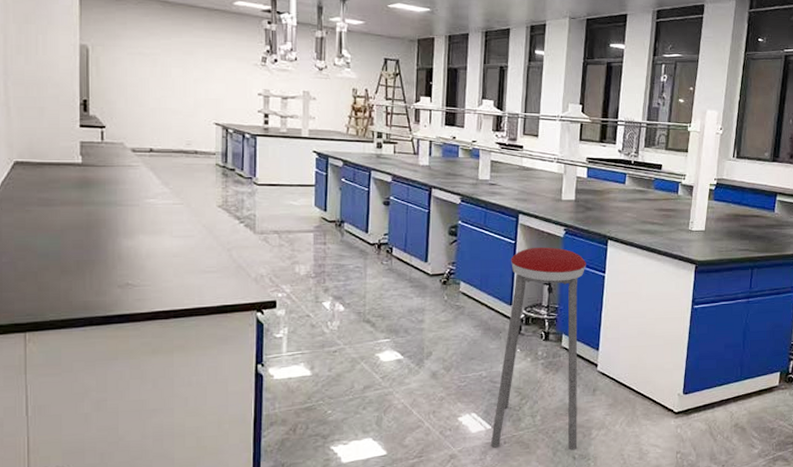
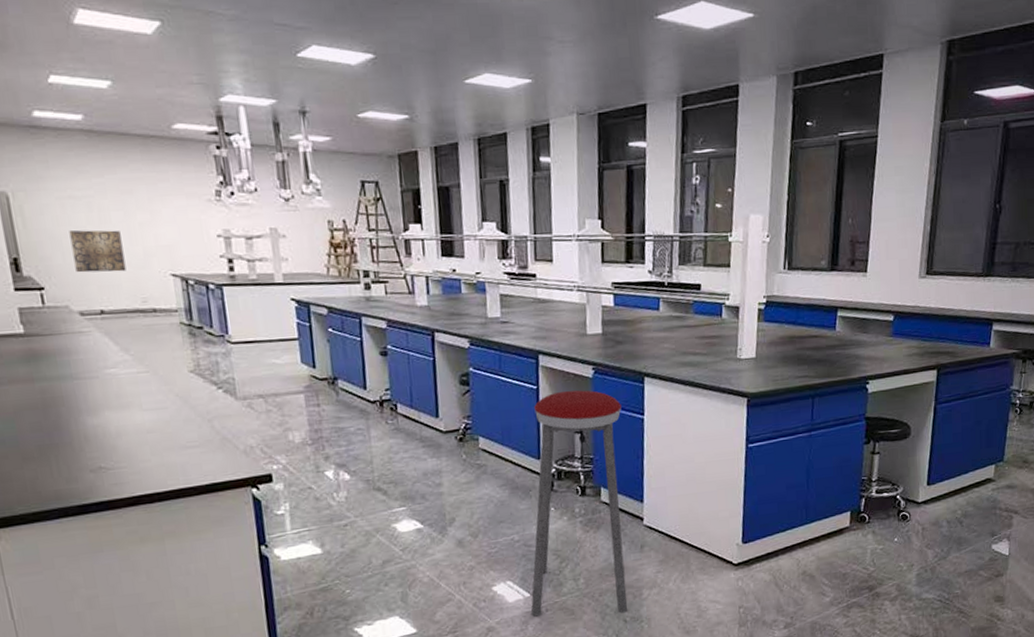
wall art: none [134,81,177,118] -> present [69,230,127,273]

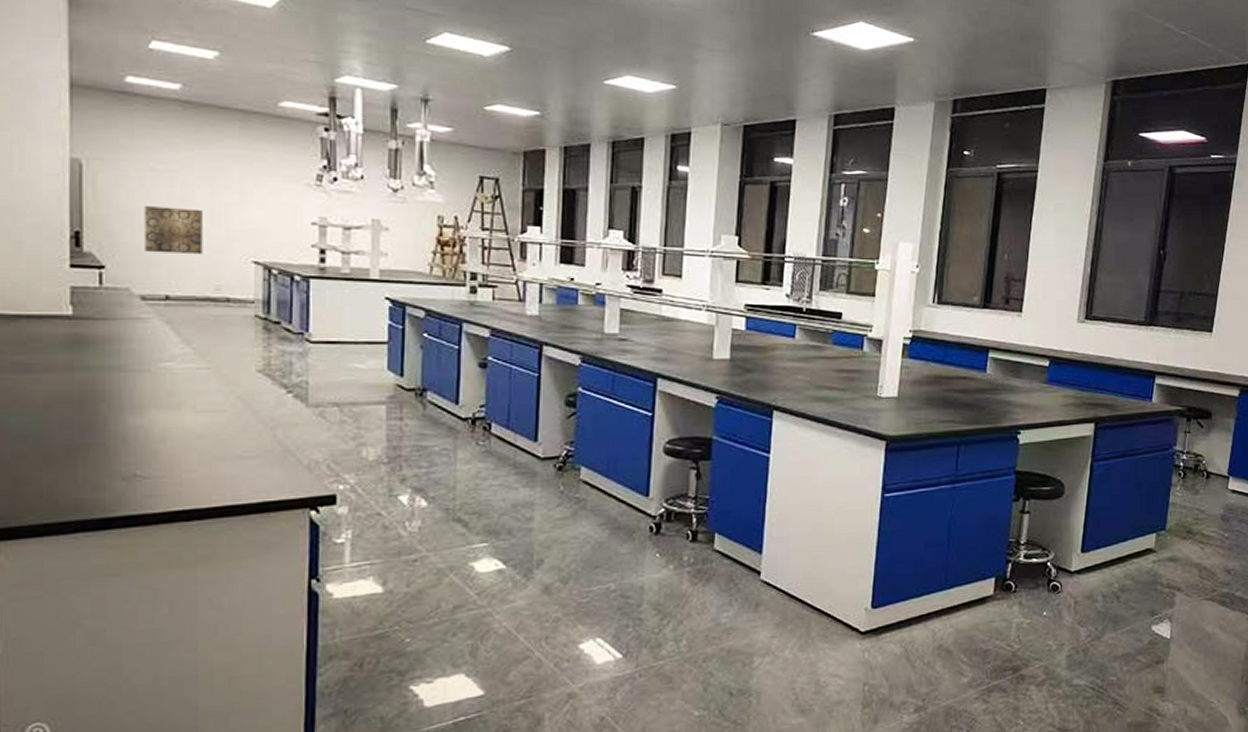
music stool: present [530,390,628,618] -> none [621,420,745,685]

